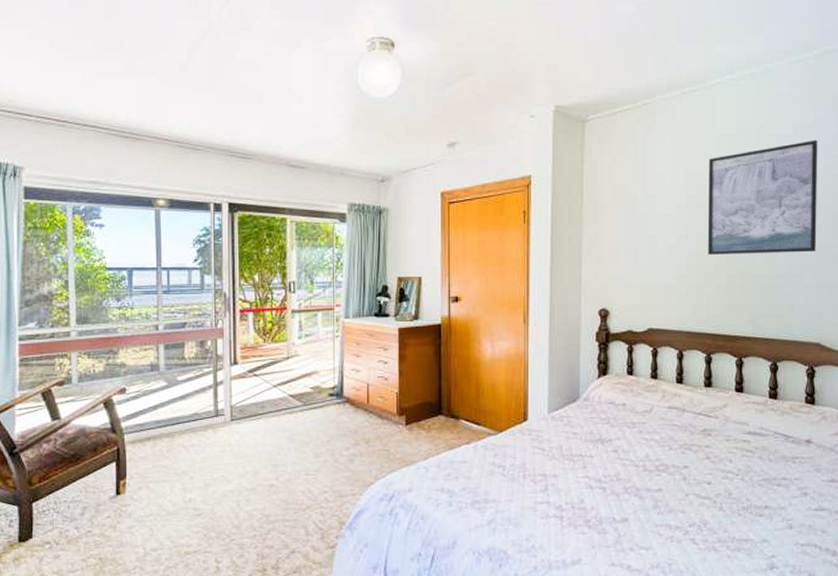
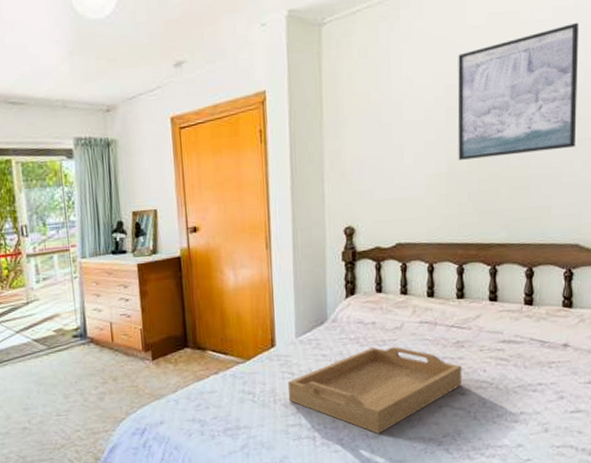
serving tray: none [538,429,709,518] -> present [287,346,462,434]

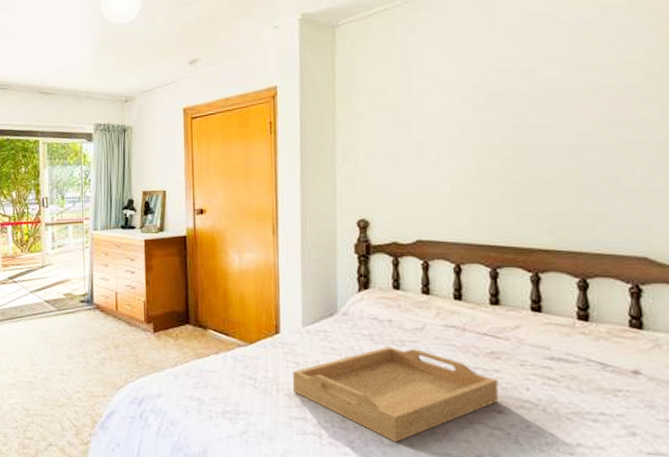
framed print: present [457,22,579,160] -> none [487,21,638,159]

